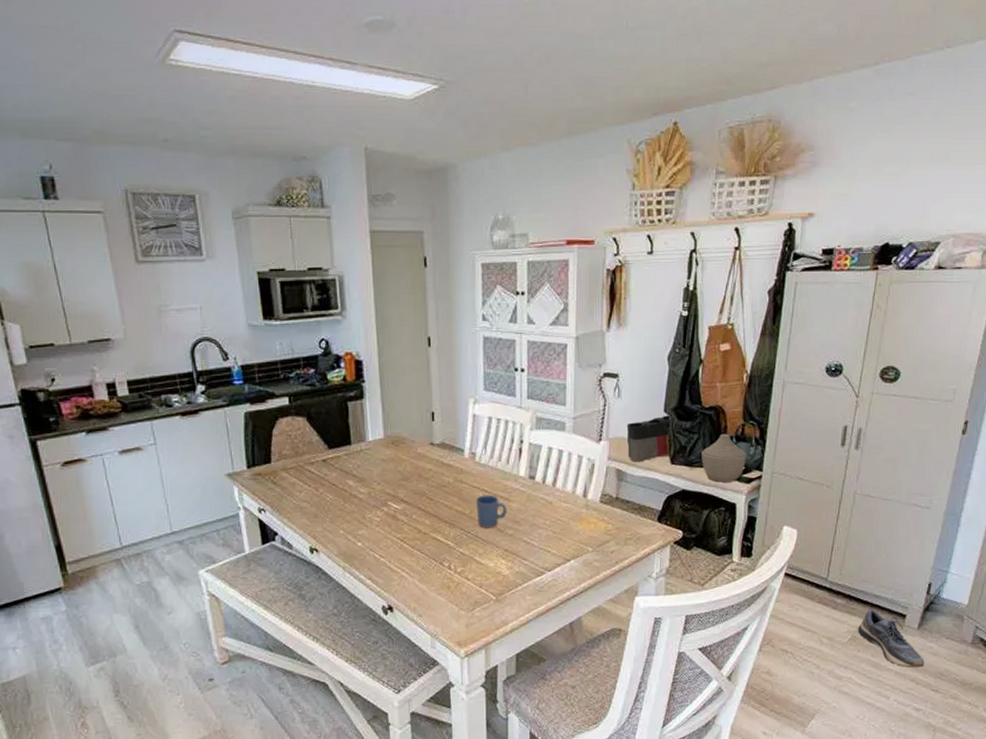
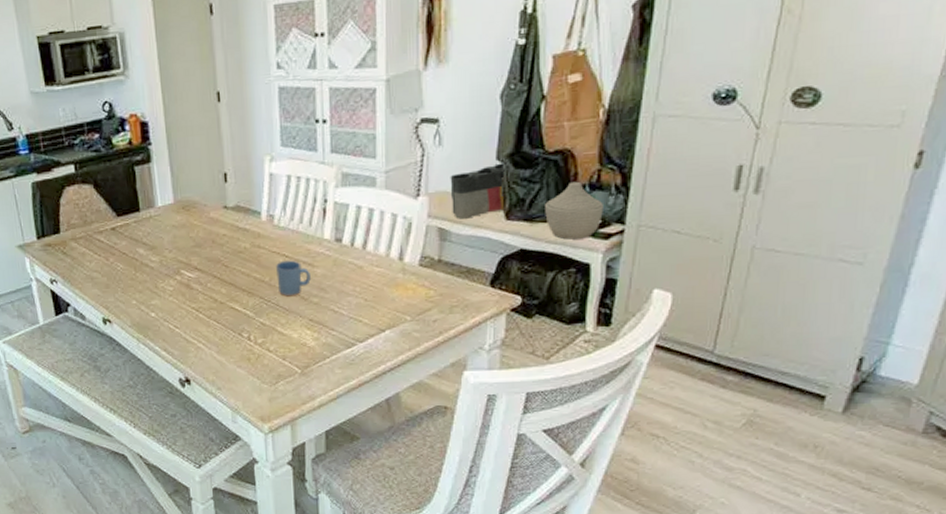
athletic shoe: present [857,609,925,668] -> none [755,388,852,461]

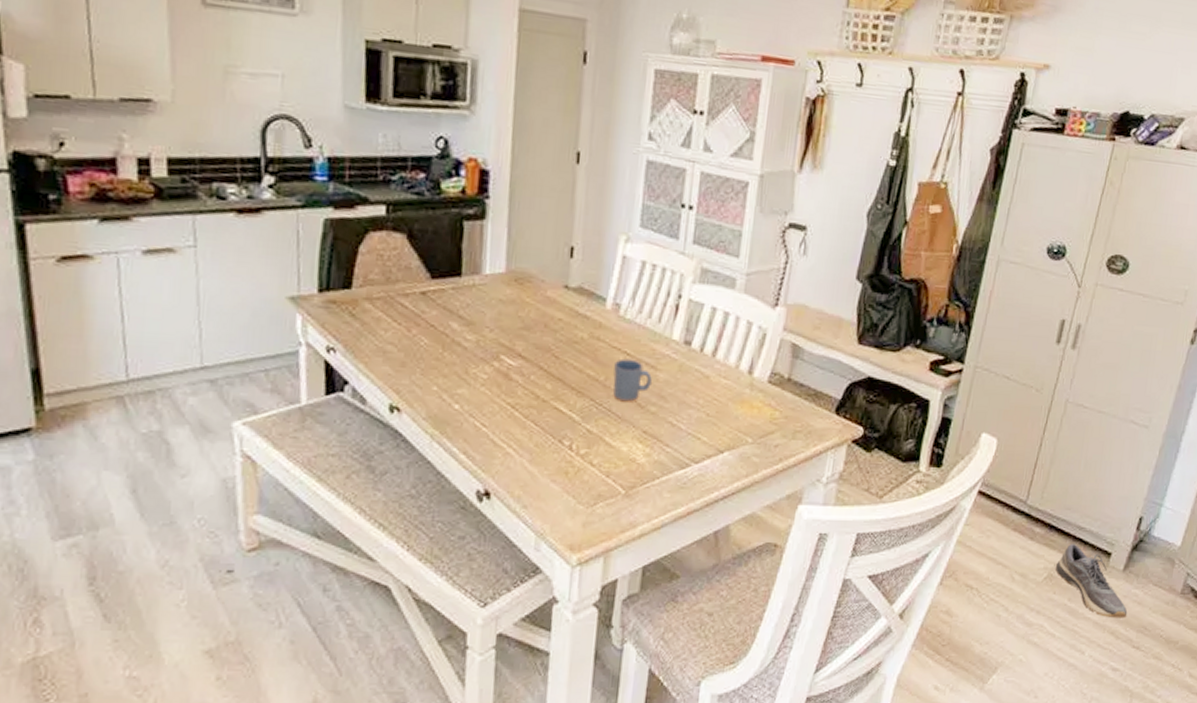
tote bag: present [450,163,506,219] -> none [807,283,865,338]
woven basket: present [545,181,603,240] -> none [894,313,947,374]
athletic shoe: none [755,388,852,461] -> present [1055,543,1128,619]

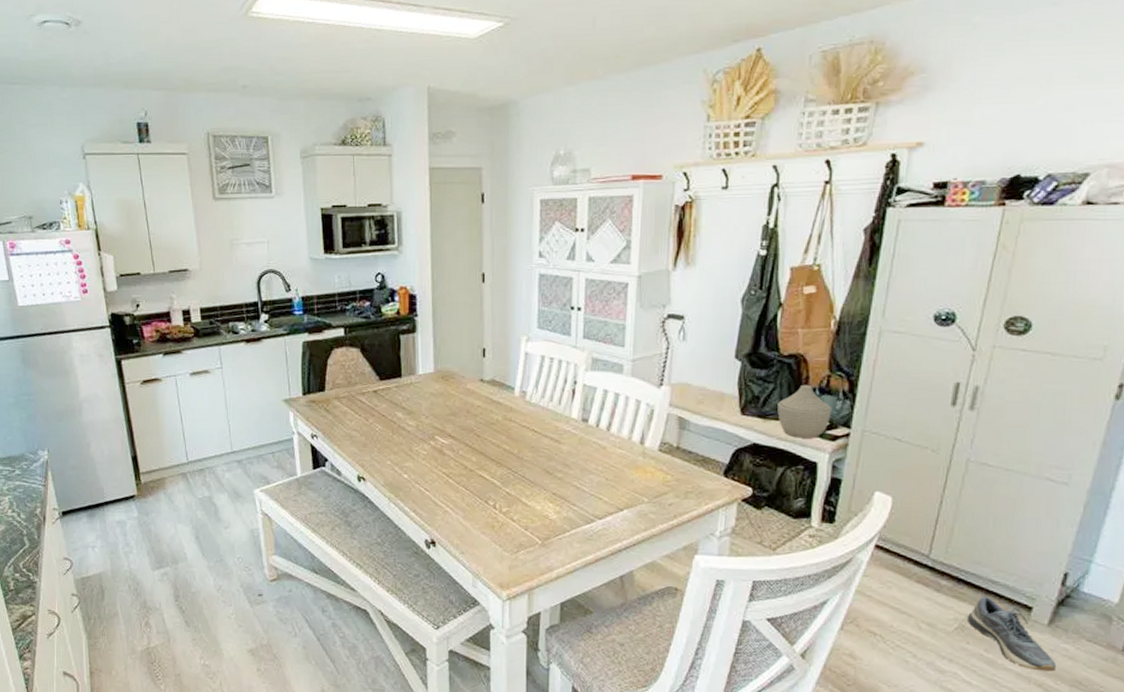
mug: present [613,358,652,402] -> none [525,435,557,470]
woven basket: none [894,313,947,374] -> present [777,384,831,439]

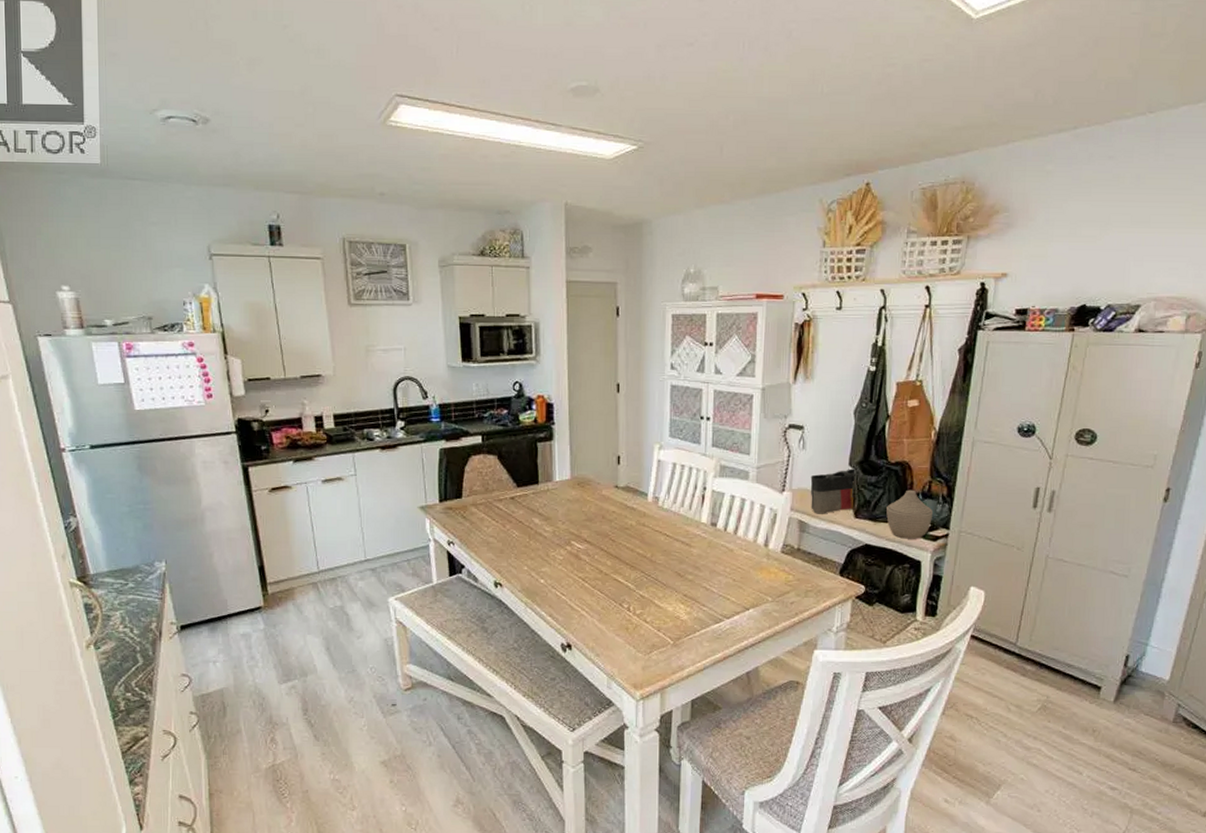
tote bag: none [691,361,744,411] -> present [810,469,857,514]
athletic shoe: present [966,596,1057,672] -> none [1048,678,1121,744]

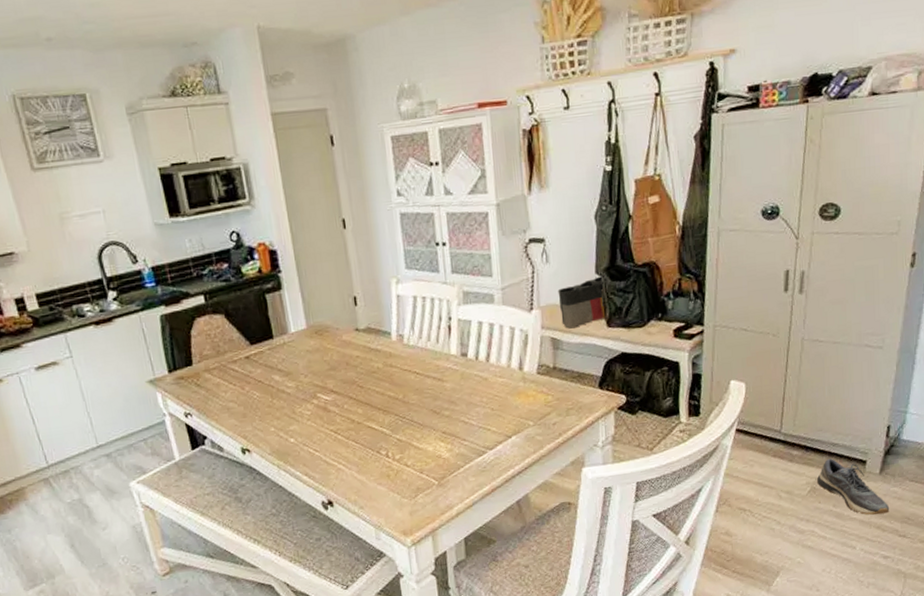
woven basket: present [886,489,933,539] -> none [639,290,686,342]
athletic shoe: none [1048,678,1121,744] -> present [816,458,890,515]

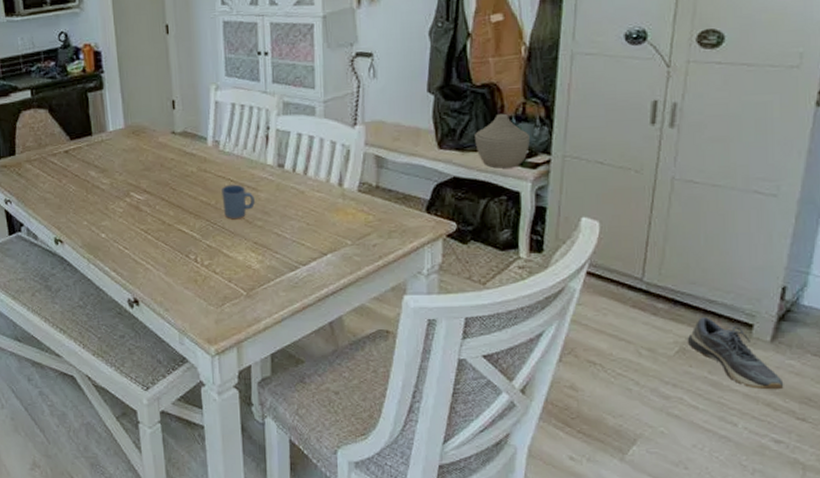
mug: none [408,376,441,412] -> present [222,184,255,220]
tote bag: present [557,276,607,329] -> none [384,95,439,147]
woven basket: none [639,290,686,342] -> present [475,113,530,169]

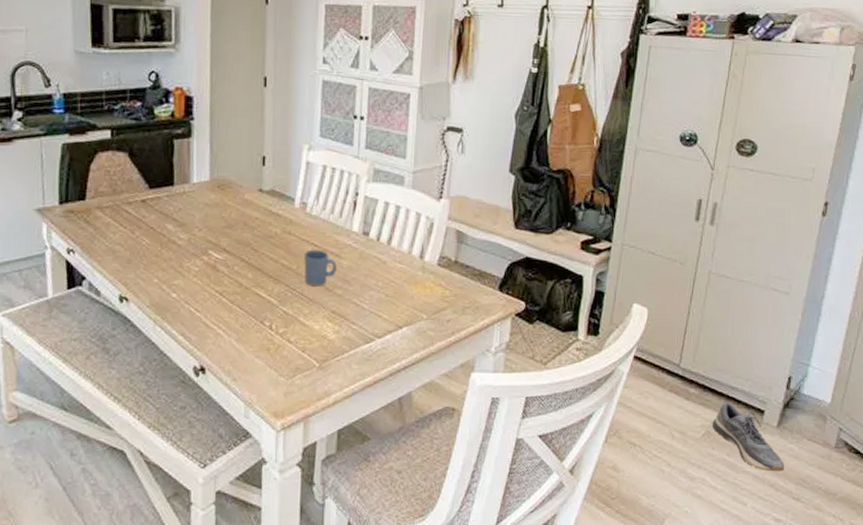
woven basket: present [475,113,530,169] -> none [548,199,595,252]

